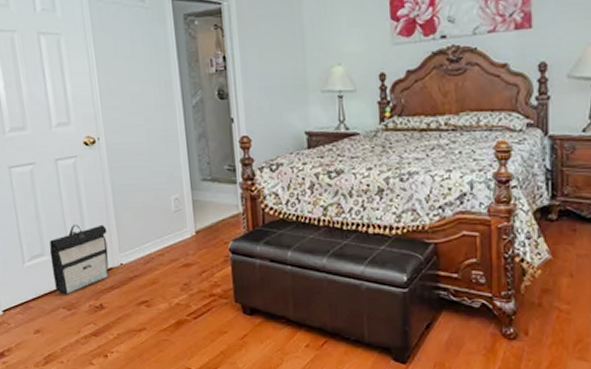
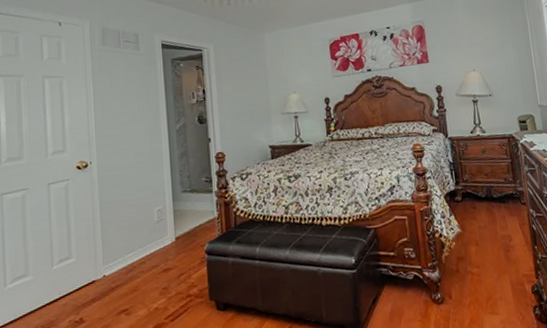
backpack: present [49,224,110,295] -> none [33,240,92,314]

